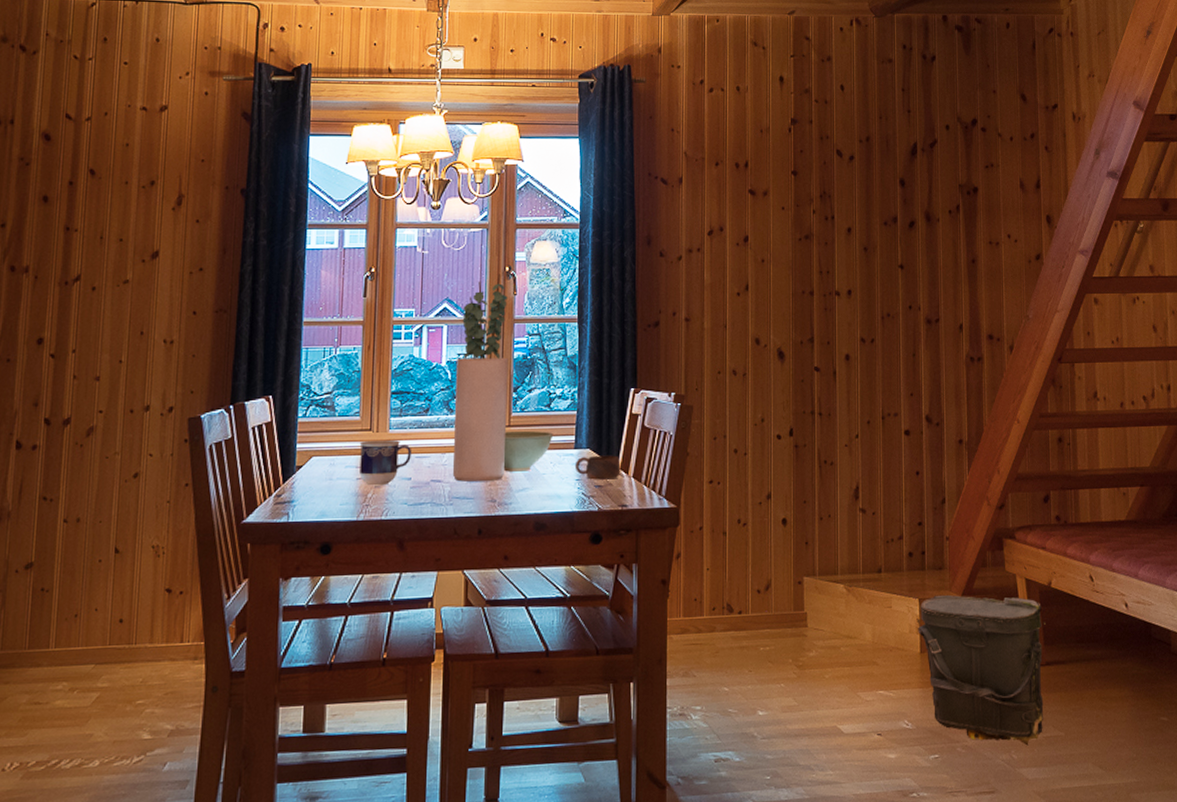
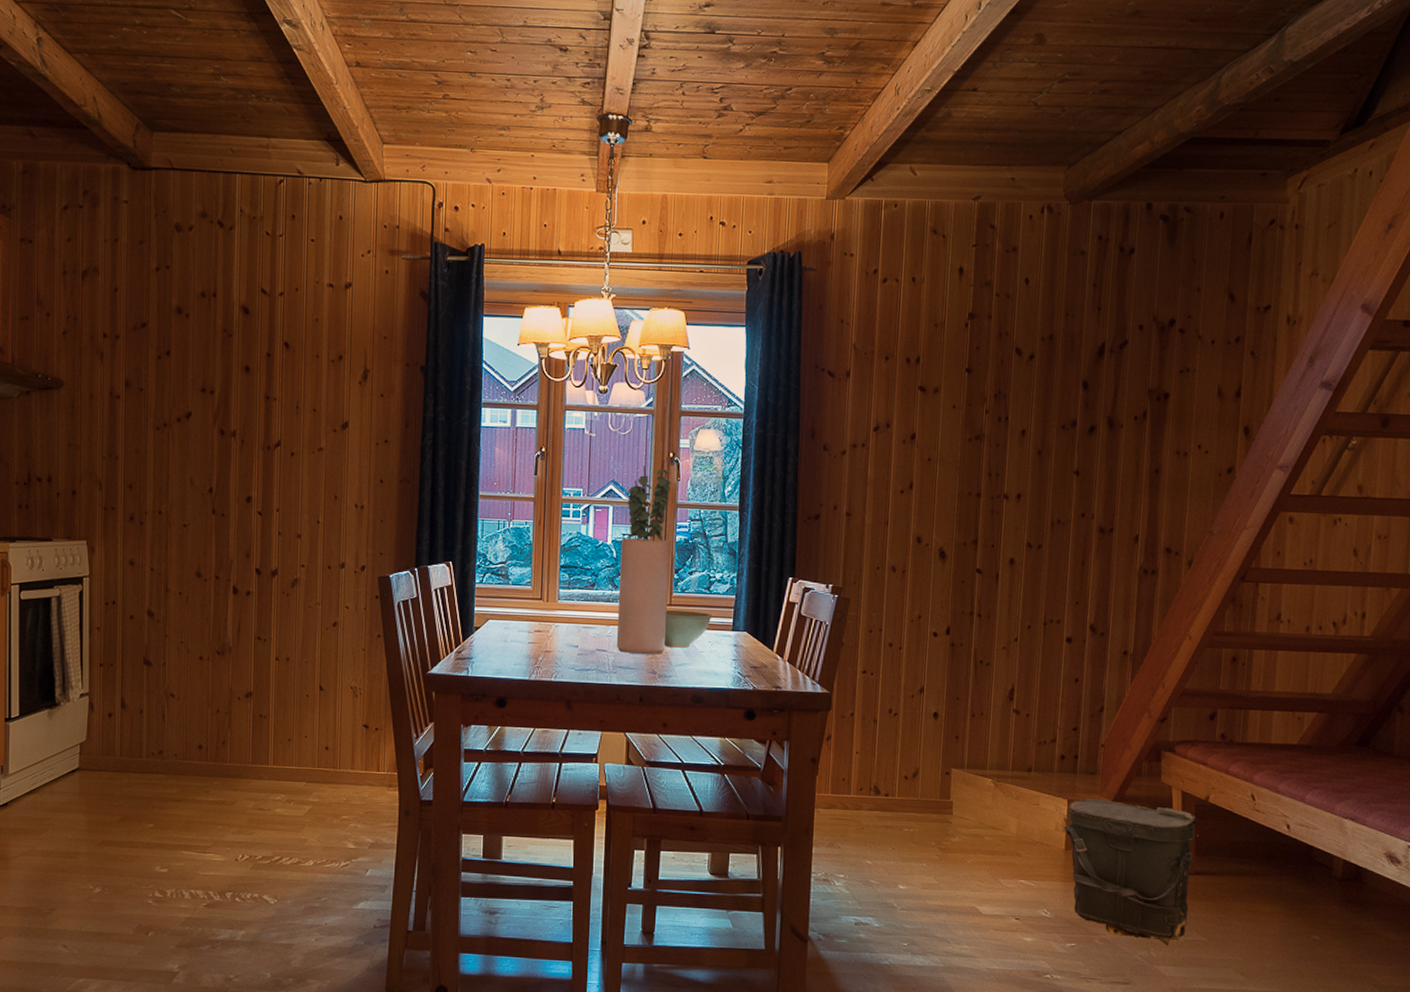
cup: present [359,439,412,486] -> none [531,608,580,651]
cup: present [574,455,621,480] -> none [731,638,776,662]

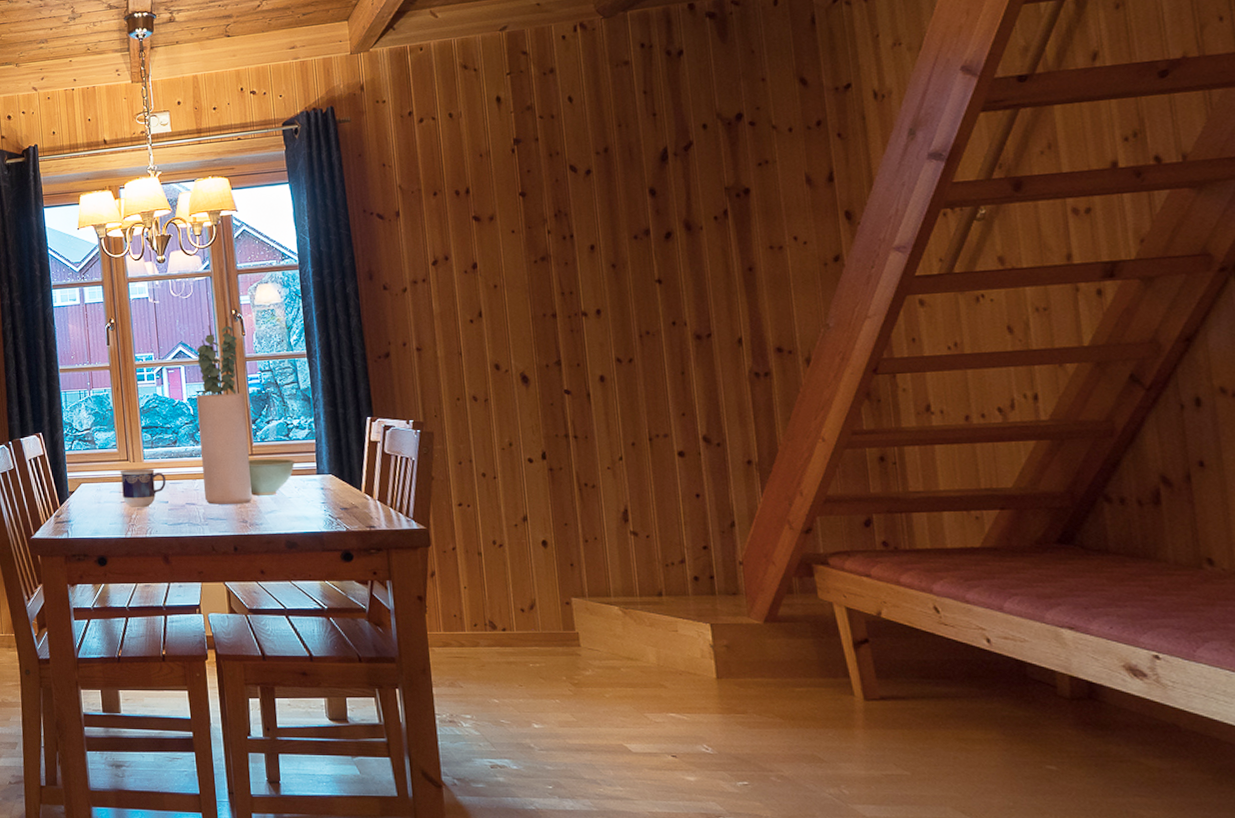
cup: none [531,608,580,651] -> present [119,468,167,508]
bag: present [1064,798,1199,946] -> none [711,620,882,782]

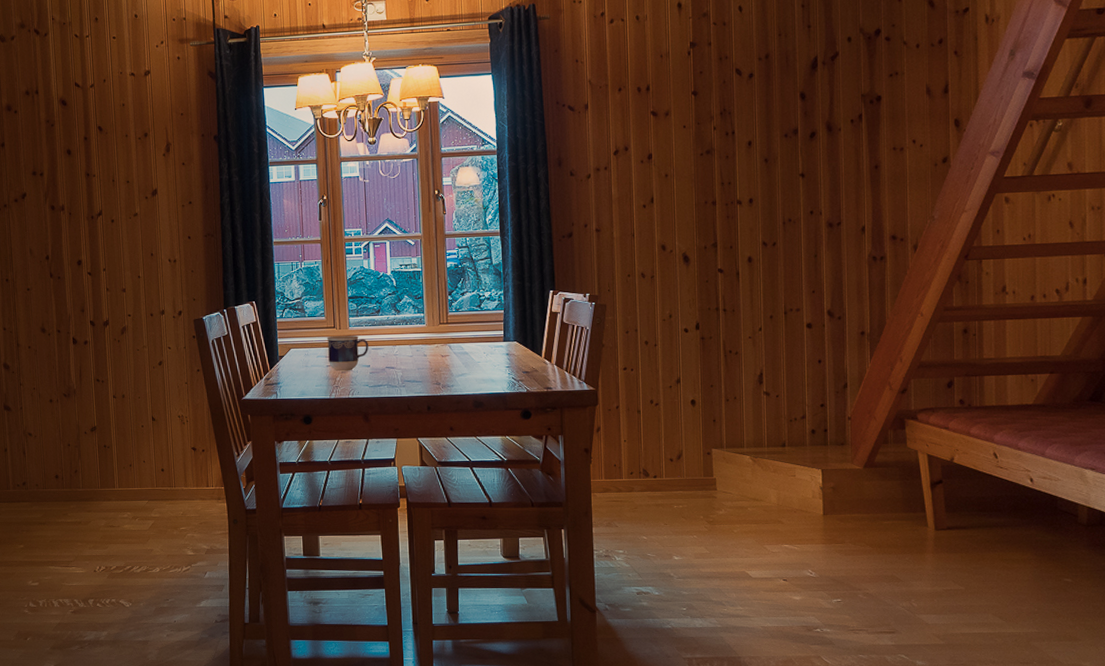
vase: present [196,317,252,505] -> none [400,197,446,368]
bowl: present [249,458,295,497] -> none [444,326,485,361]

